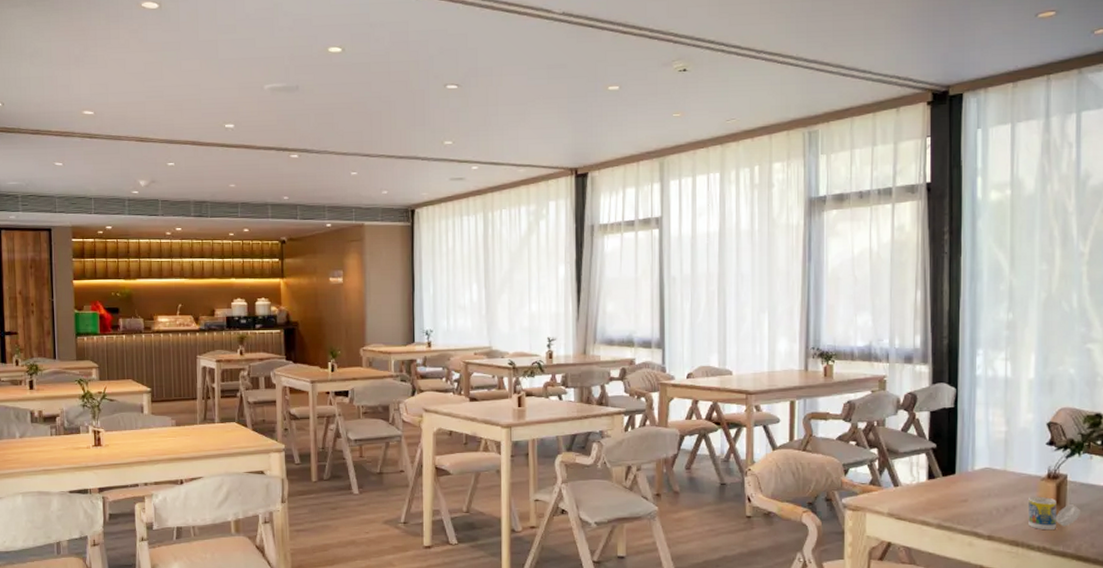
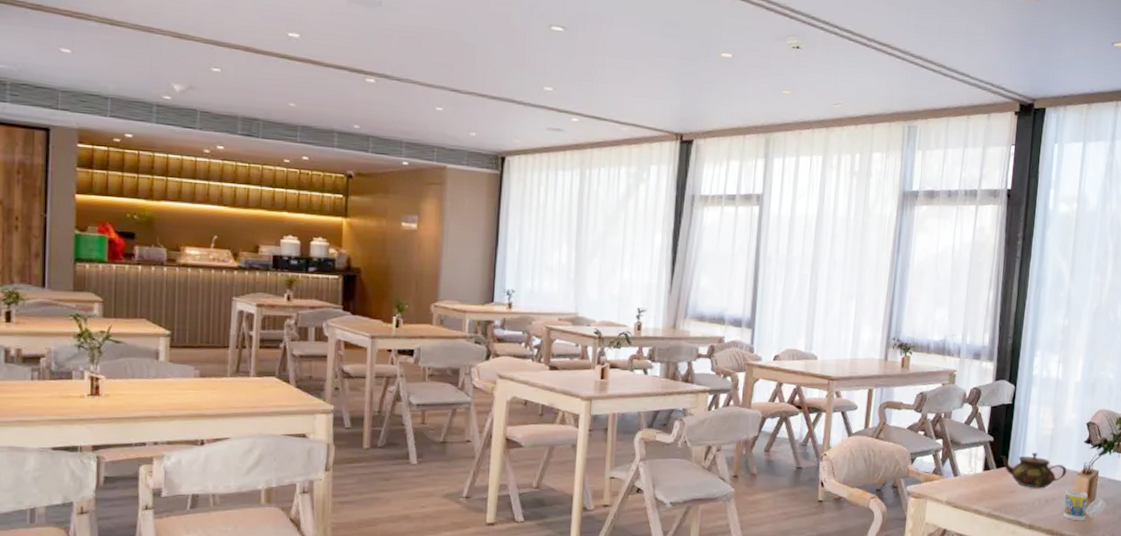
teapot: none [947,458,1028,496] -> present [1001,452,1067,488]

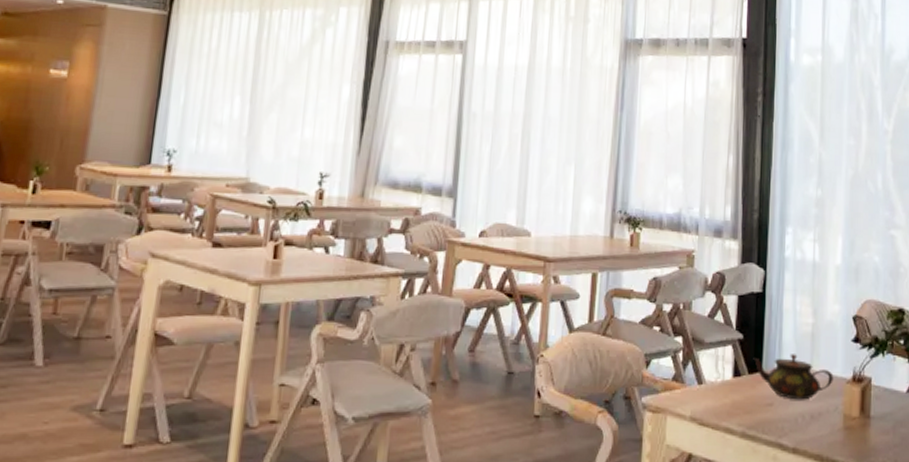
cup: present [1063,490,1106,521] -> none [833,403,884,444]

